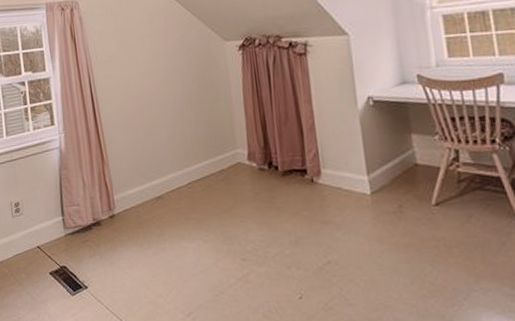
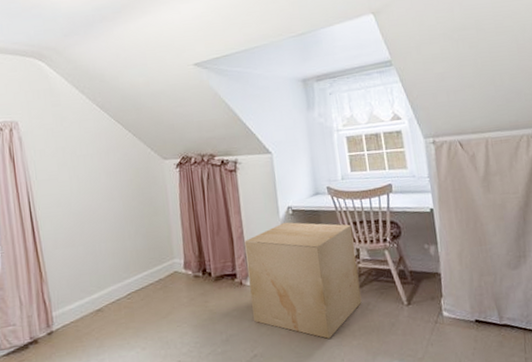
cardboard box: none [316,114,462,252] -> present [245,222,362,339]

